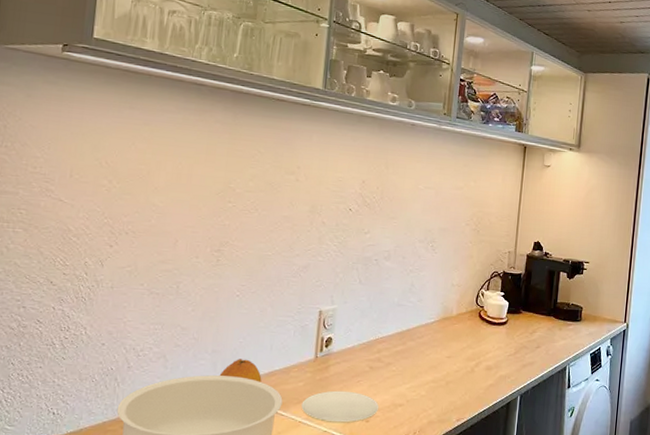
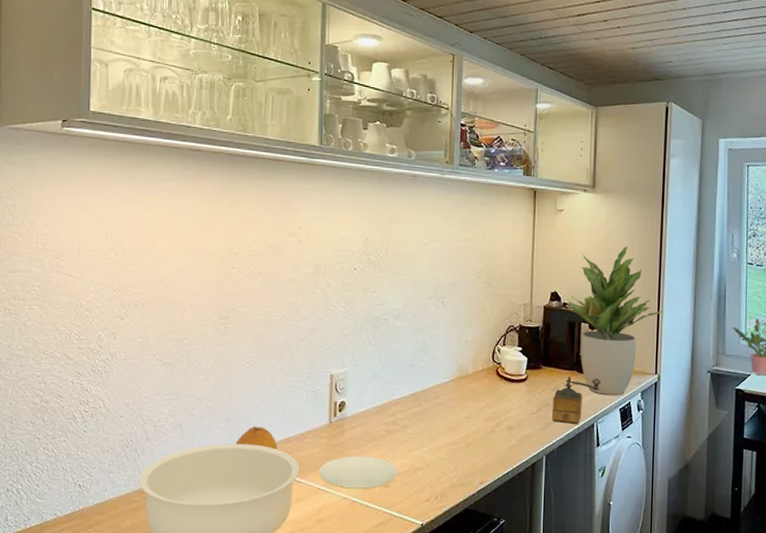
coffee grinder: none [528,322,575,368] -> present [552,377,601,425]
potted plant: none [548,203,635,342] -> present [567,246,663,396]

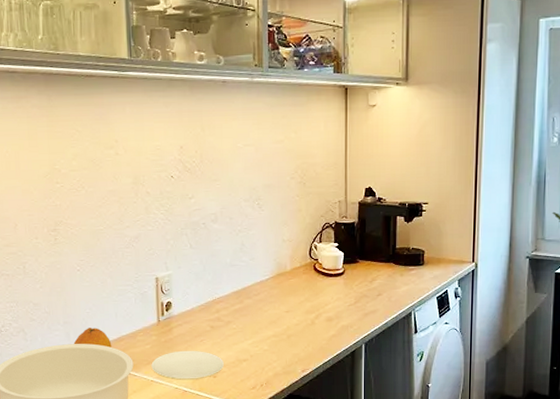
coffee grinder: present [552,377,601,425] -> none [370,268,418,314]
potted plant: present [567,246,663,396] -> none [382,138,480,285]

